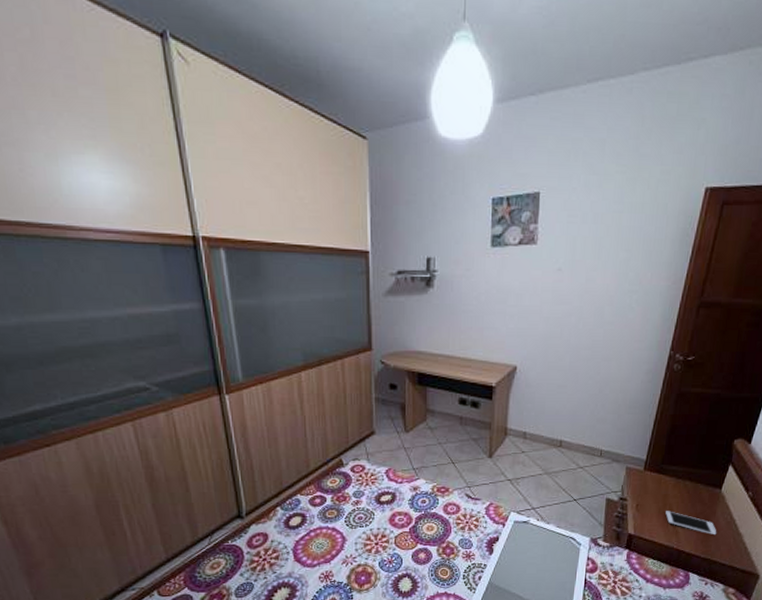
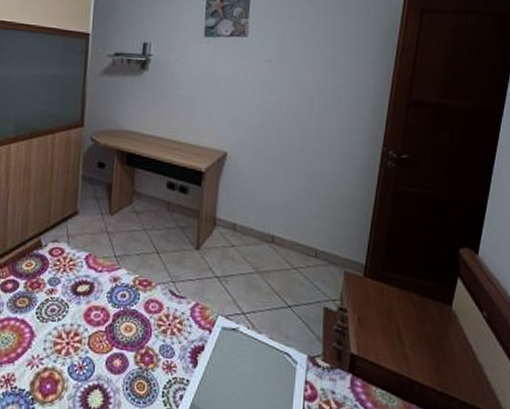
cell phone: present [665,511,717,534] -> none [392,328,453,362]

